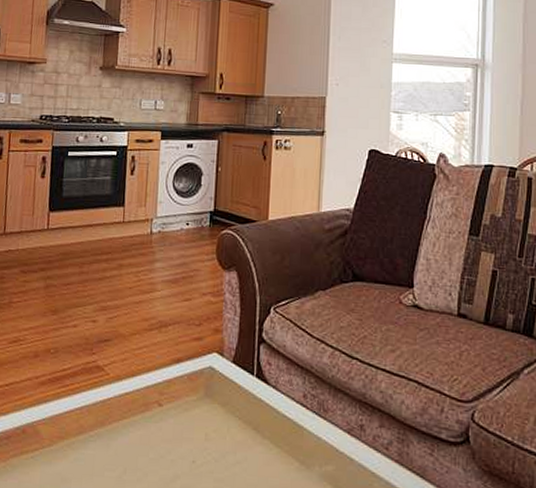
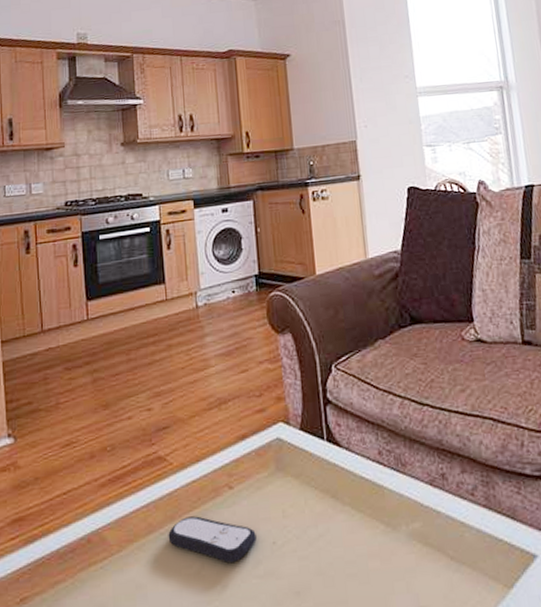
remote control: none [96,425,178,474] -> present [168,516,257,564]

